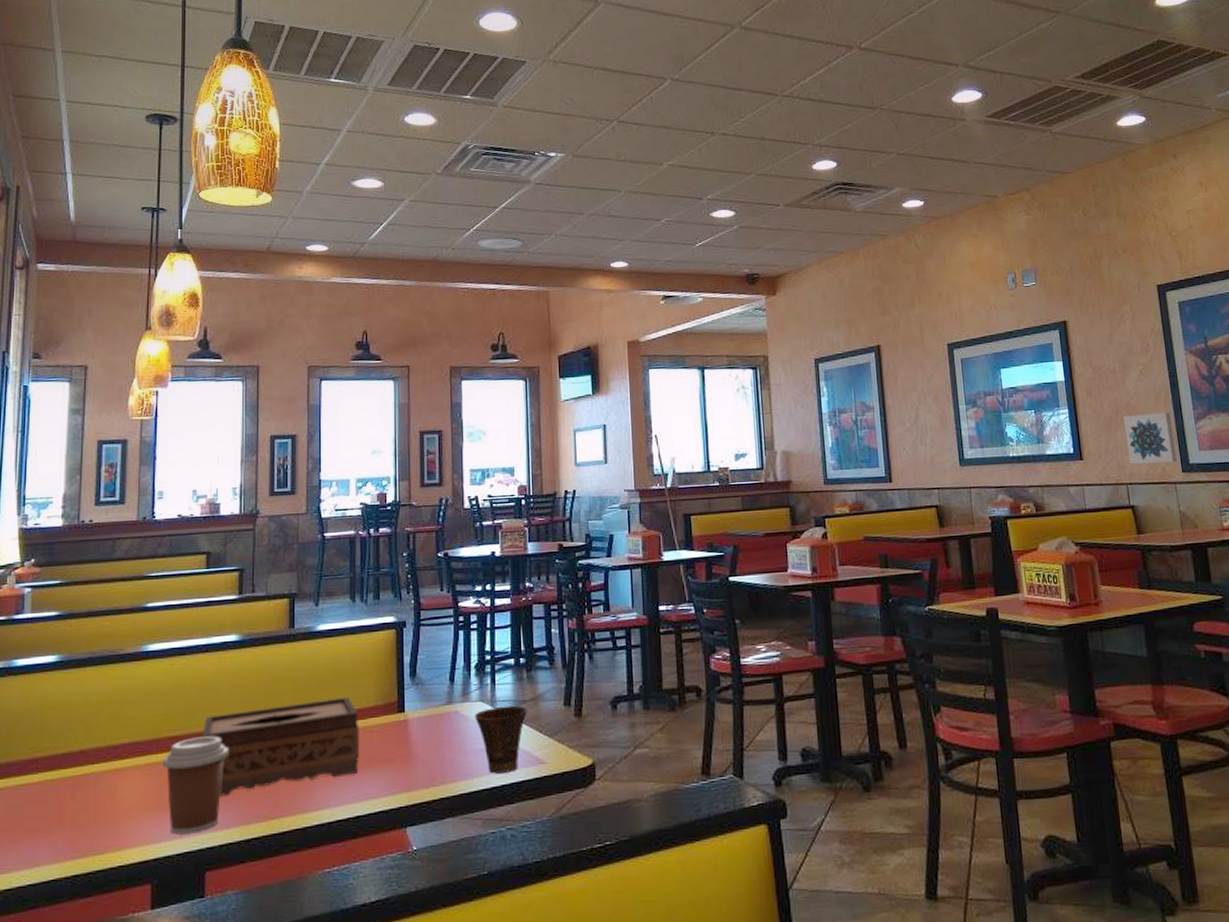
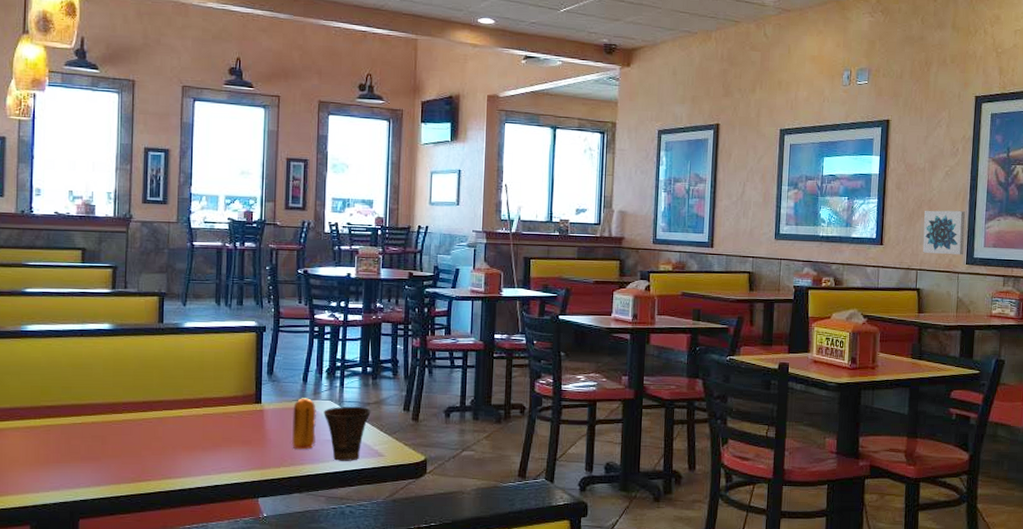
coffee cup: present [162,736,228,835] -> none [40,408,100,488]
tissue box: present [202,697,360,796] -> none [76,386,220,459]
pepper shaker: none [439,701,467,764] -> present [291,398,316,450]

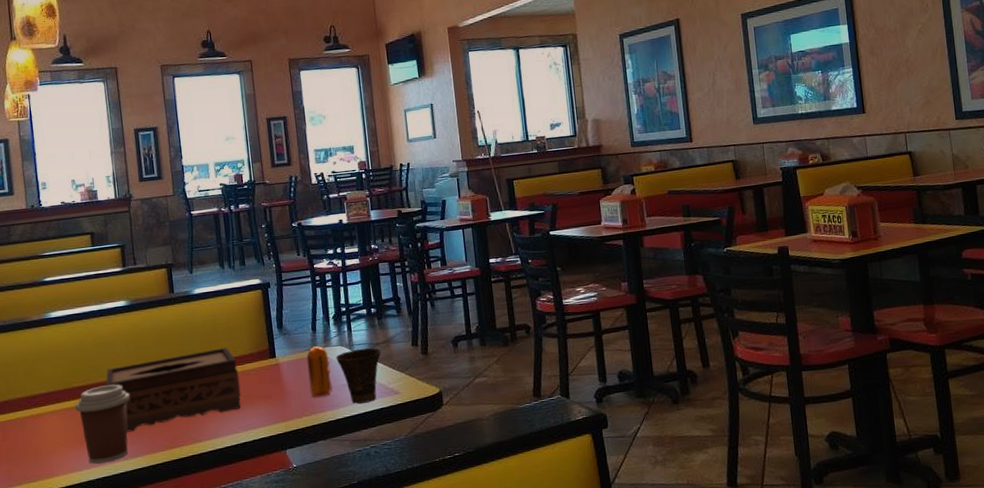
coffee cup: none [40,408,100,488] -> present [75,384,130,464]
tissue box: none [76,386,220,459] -> present [105,347,242,432]
wall art: present [922,210,966,255] -> none [903,66,951,115]

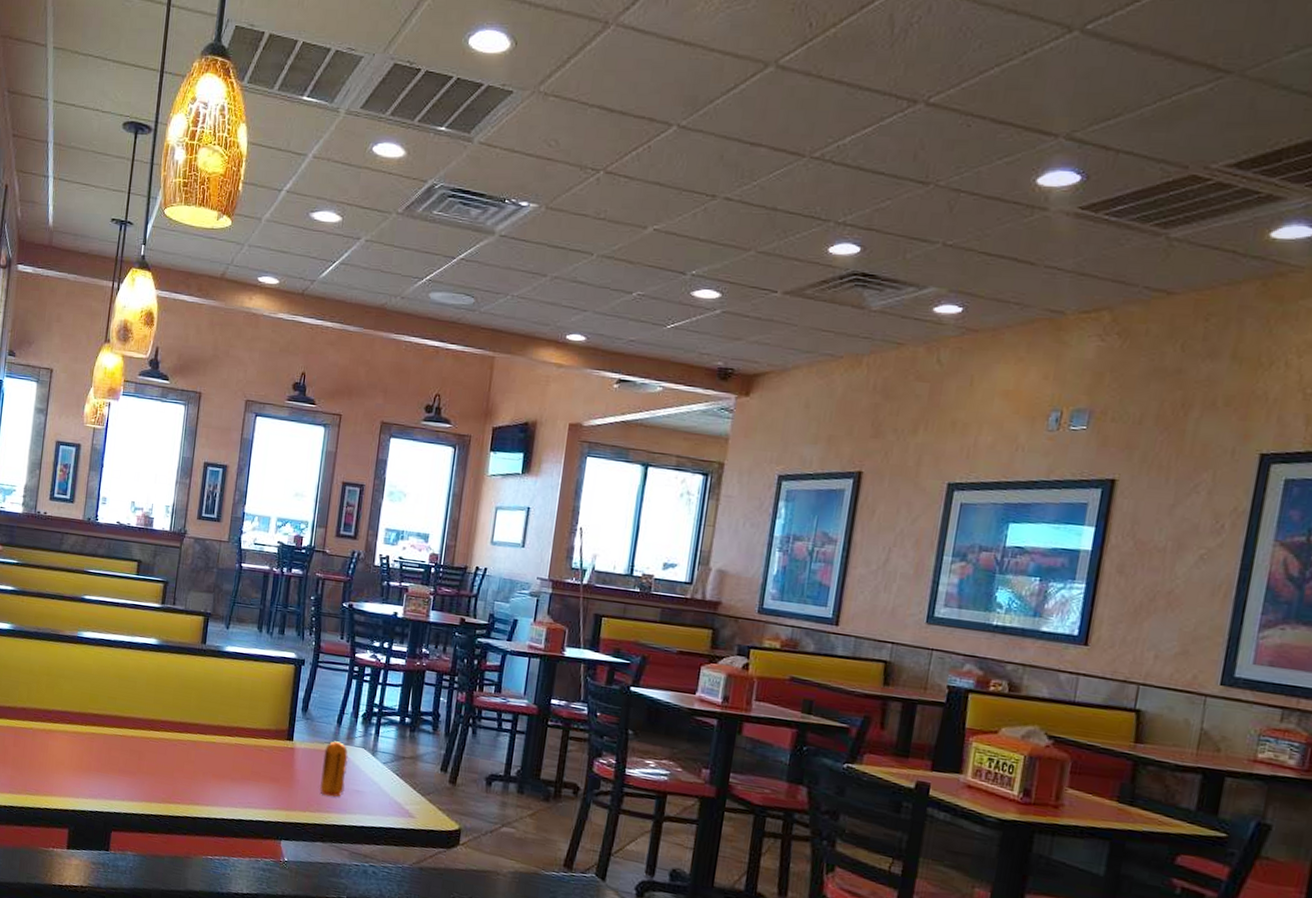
coffee cup: present [75,384,130,464] -> none [85,719,139,798]
tissue box: present [105,347,242,432] -> none [119,704,252,783]
cup: present [336,347,381,404] -> none [355,756,405,818]

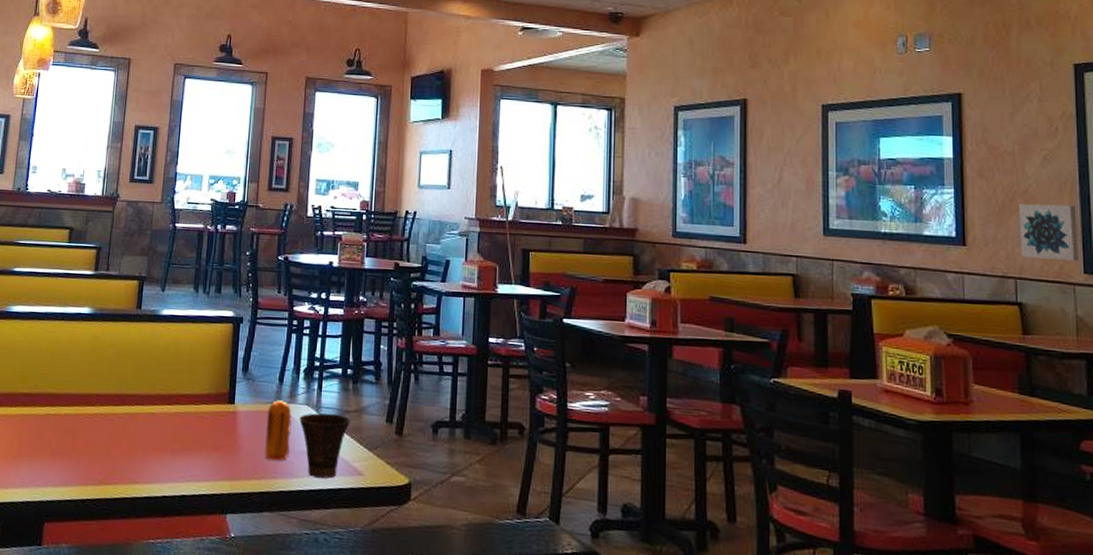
cup: none [355,756,405,818] -> present [299,412,350,479]
wall art: none [1150,605,1228,672] -> present [1019,203,1079,262]

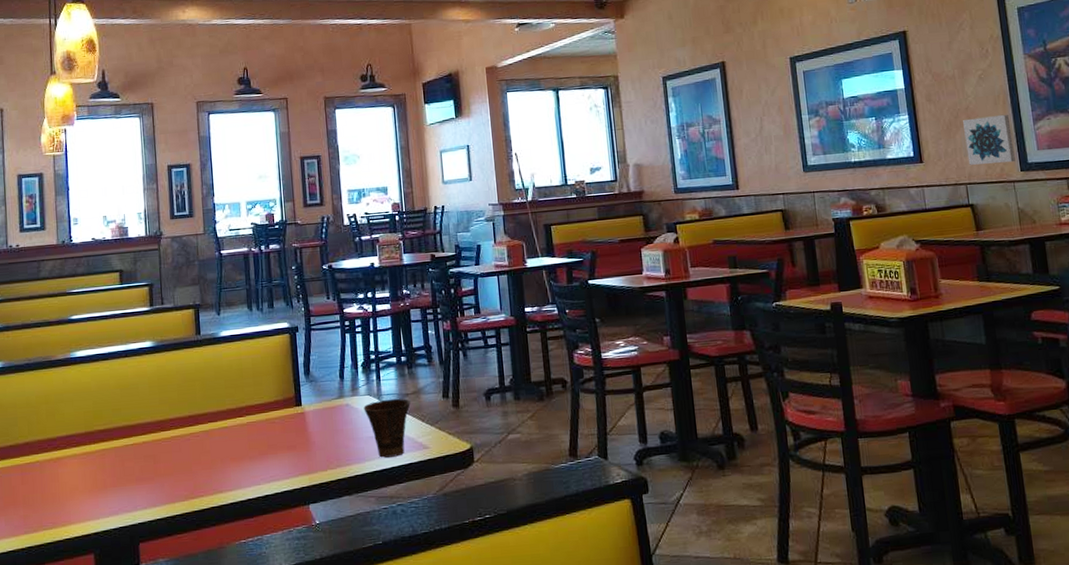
pepper shaker: present [264,400,292,461] -> none [332,395,359,450]

